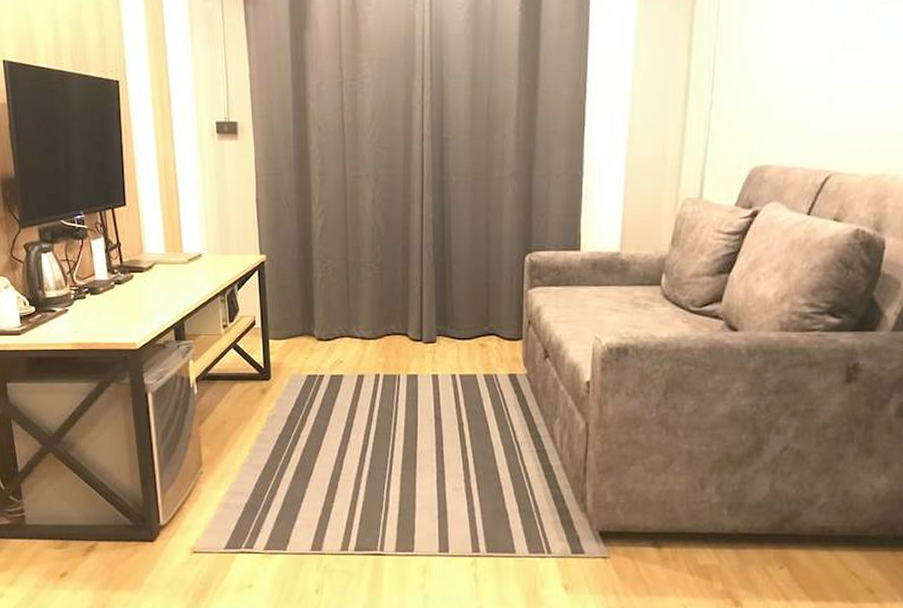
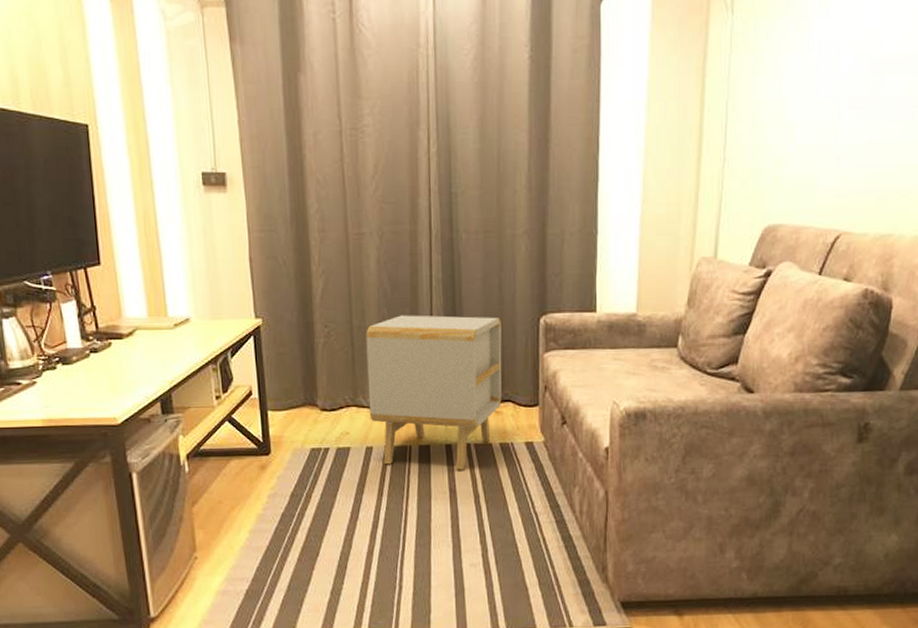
side table: none [360,252,488,399] -> present [366,315,502,470]

